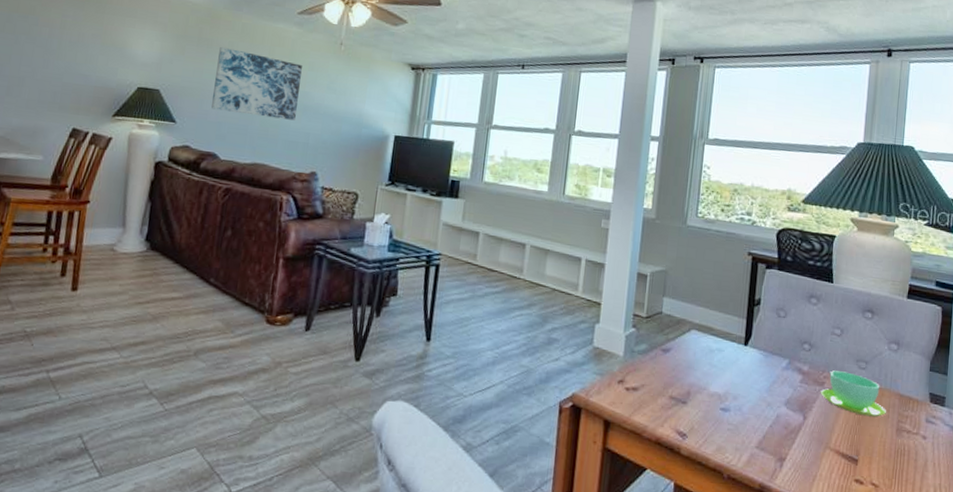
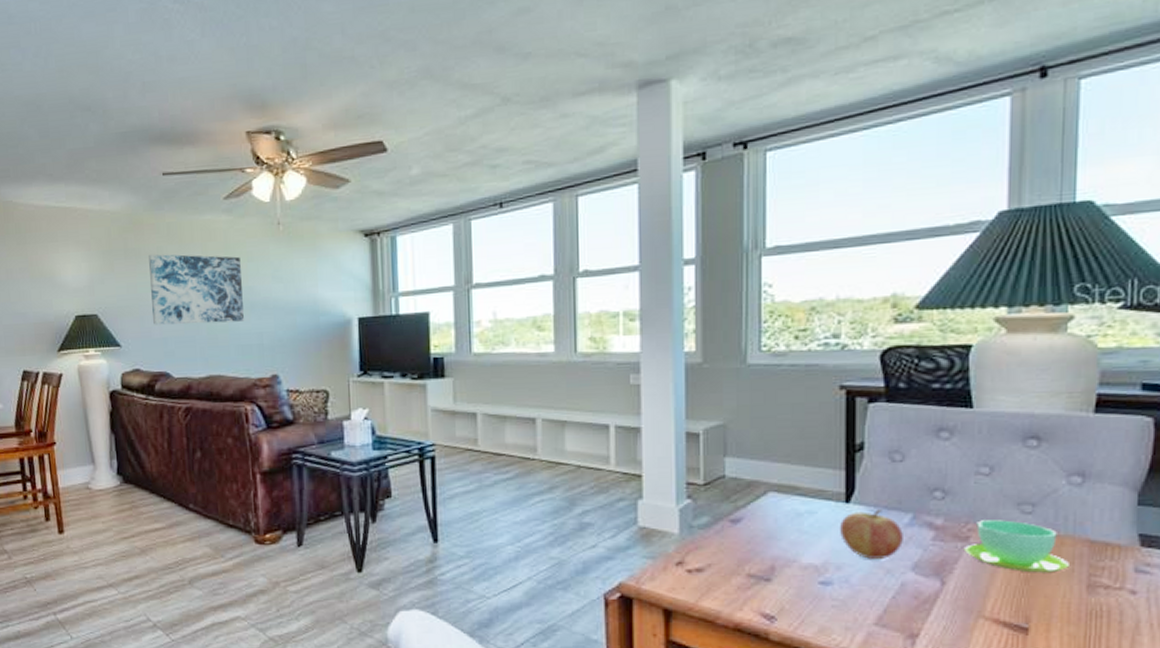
fruit: none [738,353,781,394] -> present [839,509,903,559]

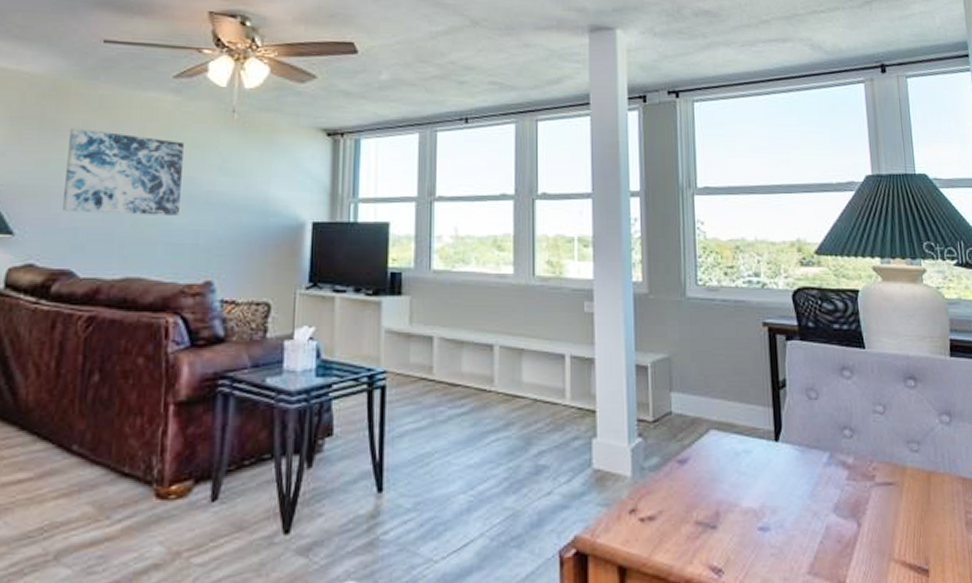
fruit: present [839,509,903,559] -> none [771,448,824,501]
cup: present [963,520,1071,573] -> none [871,458,952,512]

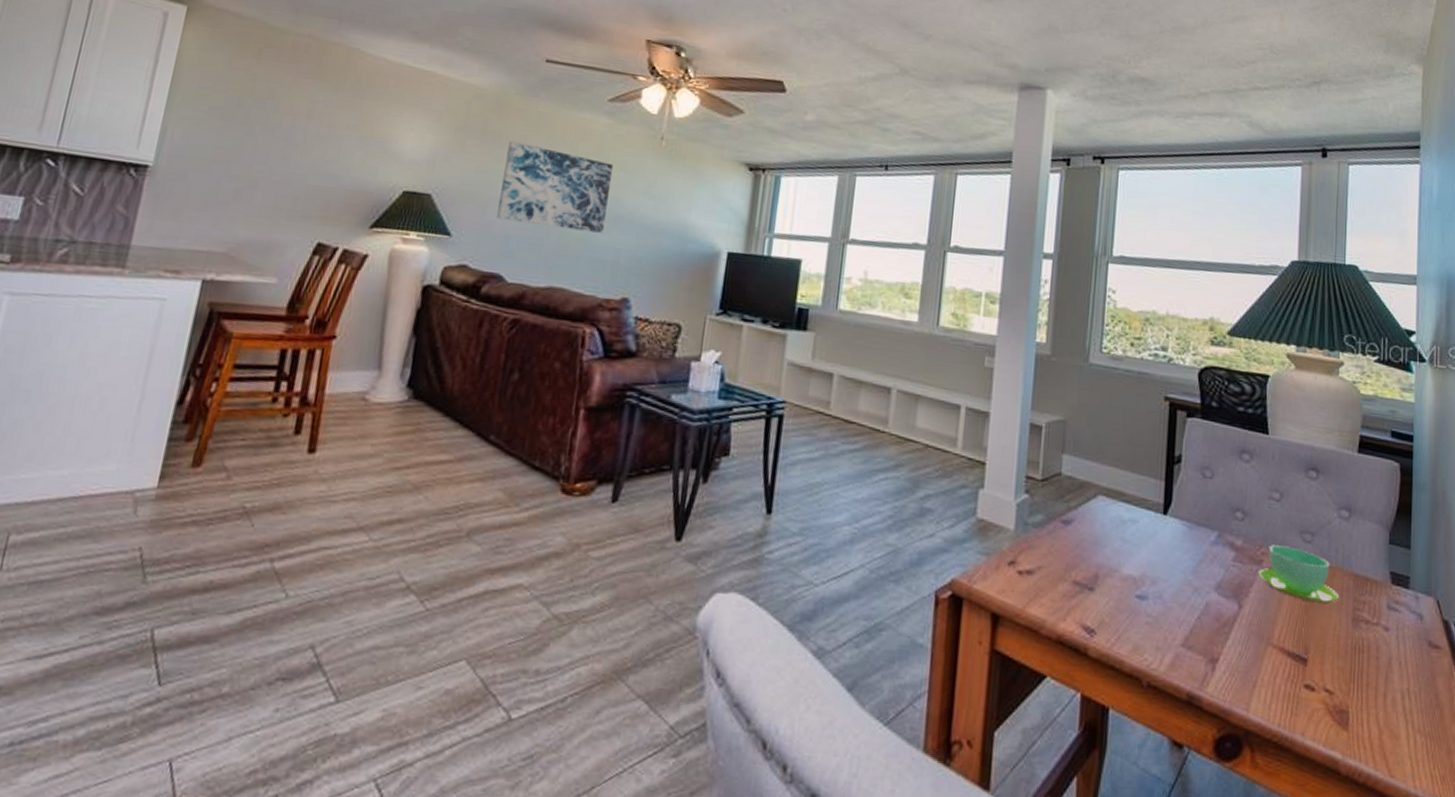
cup: none [871,458,952,512] -> present [1257,545,1340,604]

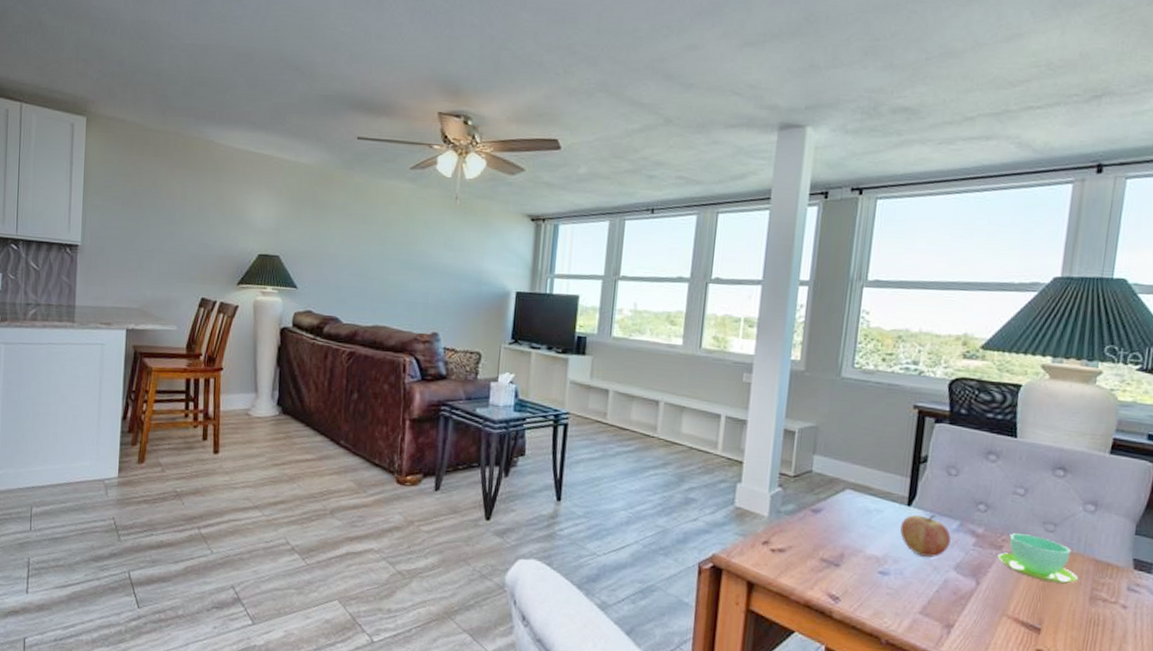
wall art: present [497,140,613,233] -> none [330,208,418,281]
fruit: none [1156,524,1210,576] -> present [900,514,951,558]

